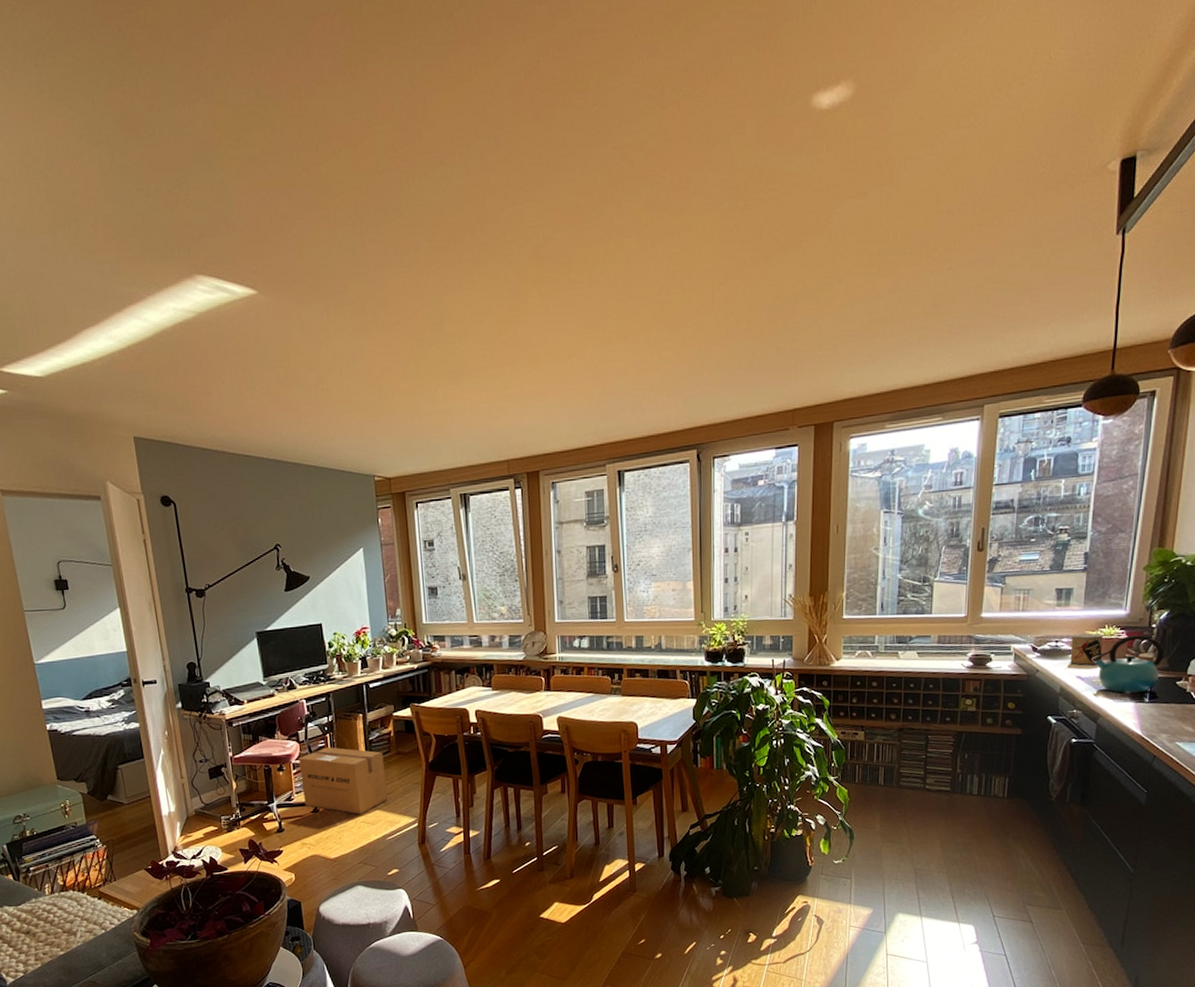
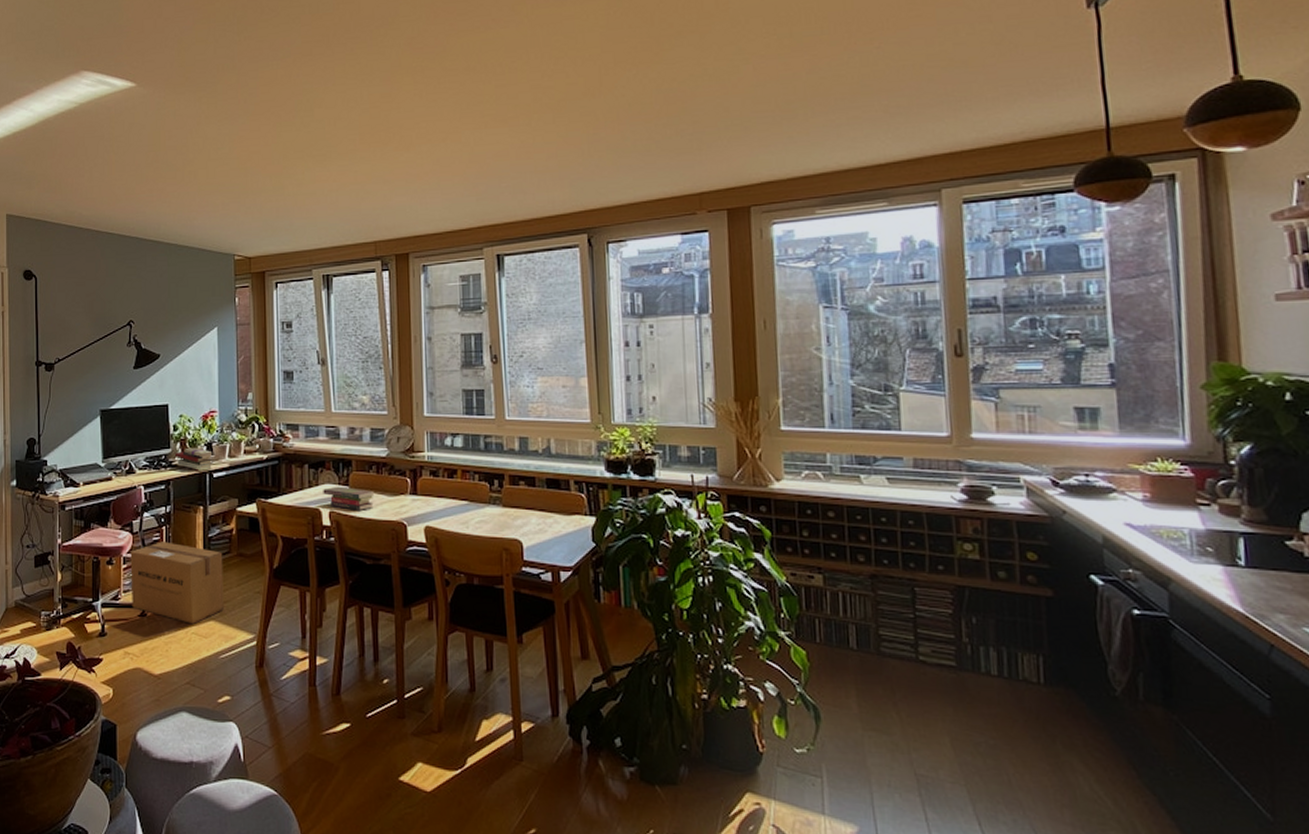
books: none [332,661,368,684] -> present [175,447,213,472]
books: none [469,688,514,709] -> present [323,486,375,512]
tin can: present [1070,633,1103,666] -> none [1108,467,1159,510]
kettle: present [1090,635,1165,694] -> none [1142,474,1258,553]

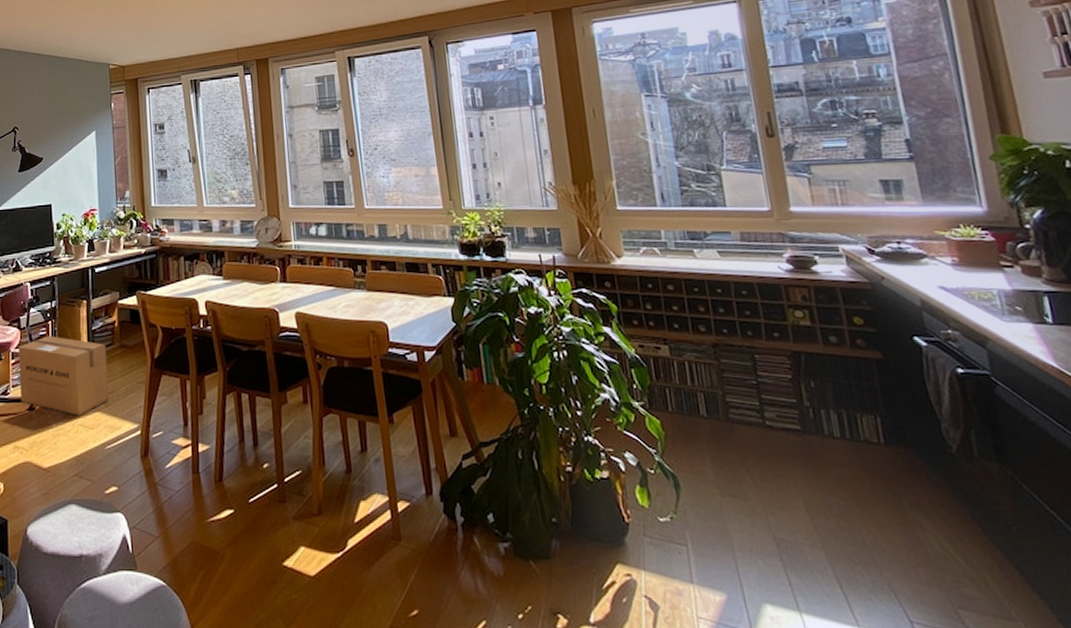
books: present [175,447,213,472] -> none [59,244,94,268]
books: present [323,486,375,512] -> none [198,276,247,300]

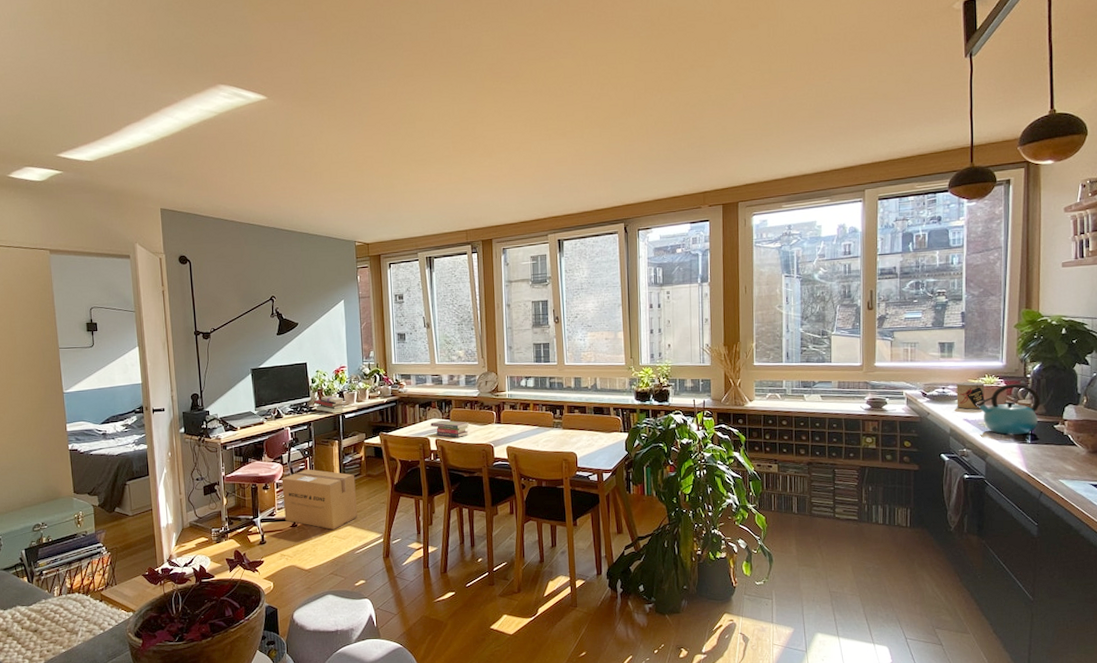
books: none [59,244,94,268] -> present [314,395,344,414]
books: none [198,276,247,300] -> present [430,420,469,438]
tin can: none [917,234,966,274] -> present [956,382,985,410]
kettle: none [951,237,1059,311] -> present [975,384,1041,435]

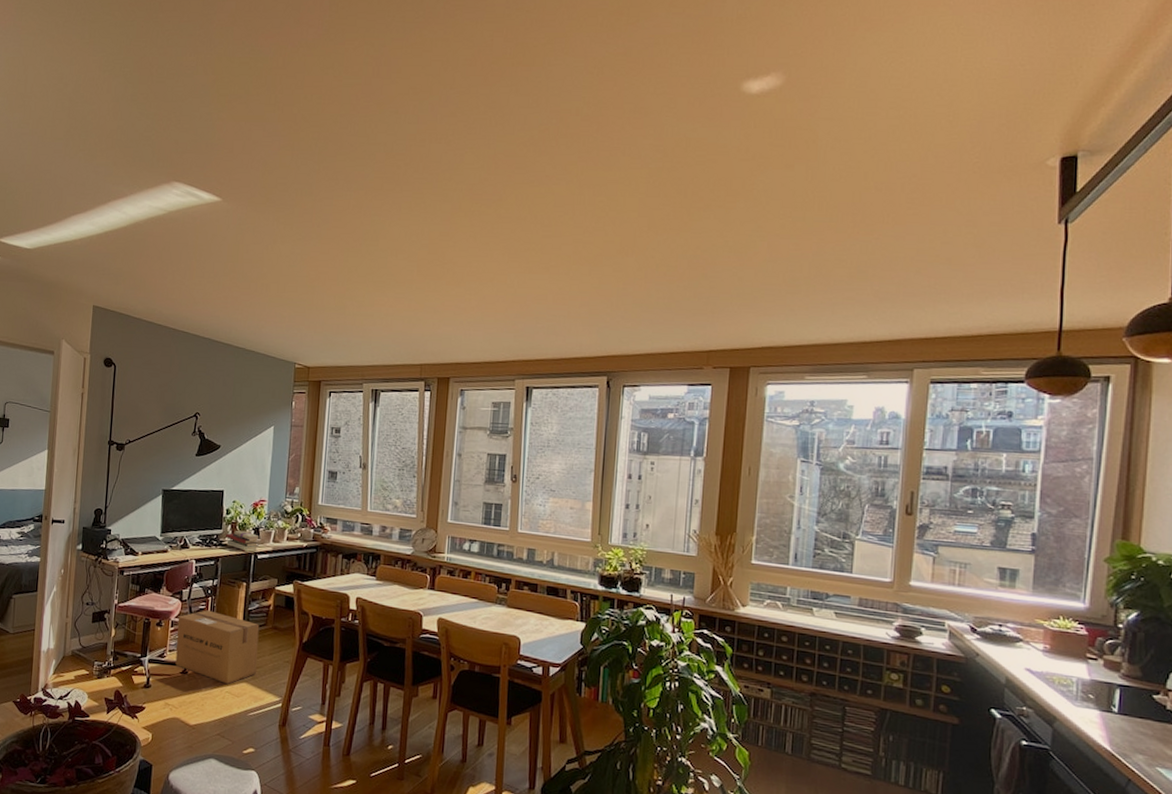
books: present [430,420,469,438] -> none [353,576,398,600]
tin can: present [956,382,985,410] -> none [1017,620,1058,660]
kettle: present [975,384,1041,435] -> none [1042,632,1136,701]

